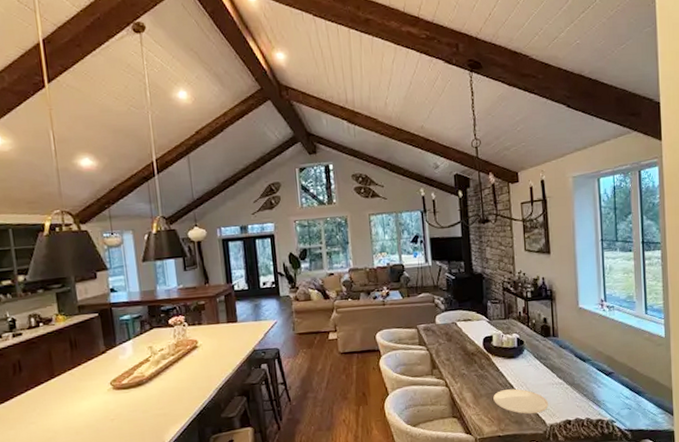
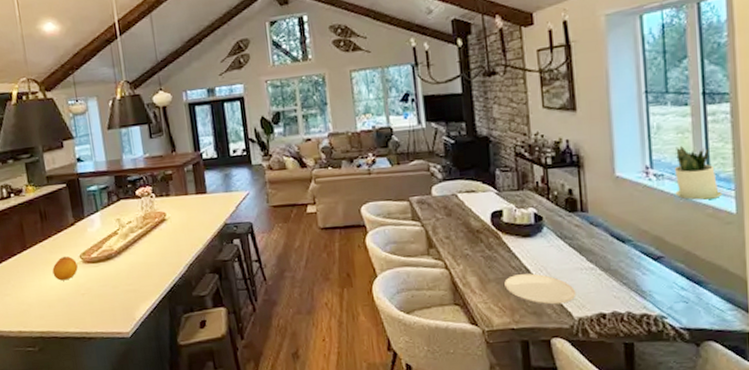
fruit: none [81,383,108,408] -> present [52,256,78,281]
planter: none [621,284,656,327] -> present [674,146,723,201]

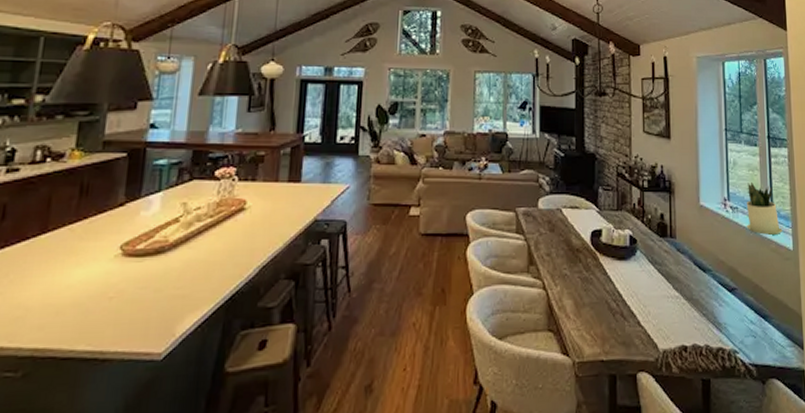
fruit: present [52,256,78,281] -> none [75,244,114,278]
plate: present [504,273,577,305] -> none [598,299,663,335]

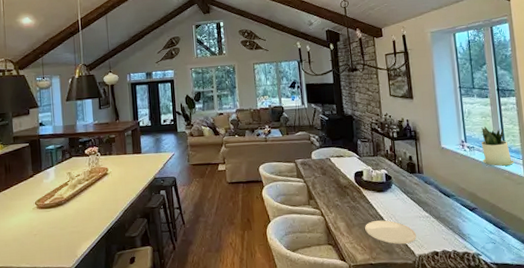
plate: none [598,299,663,335] -> present [365,220,417,245]

